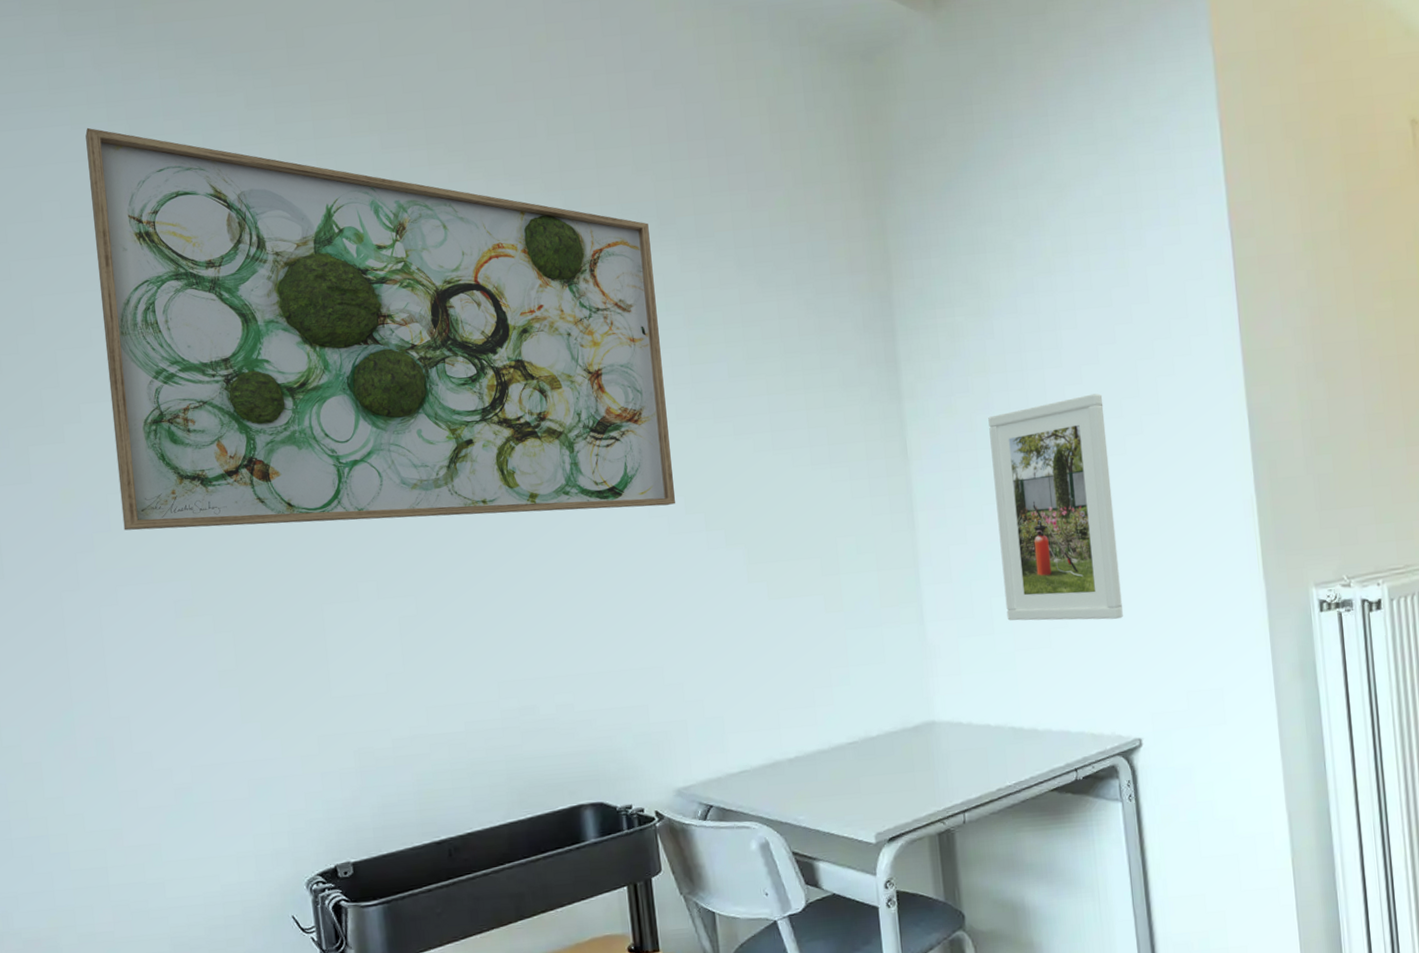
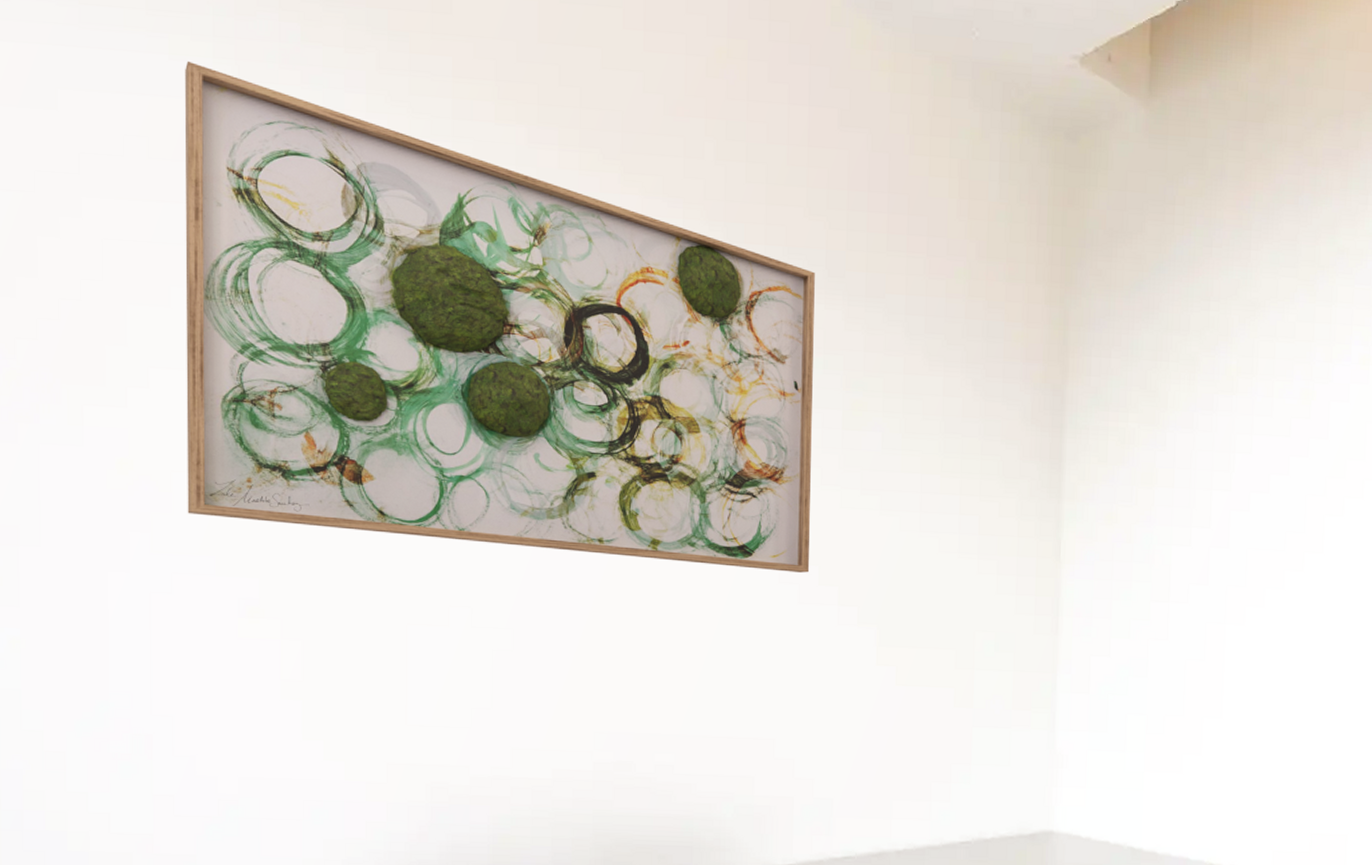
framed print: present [988,393,1123,621] -> none [1141,523,1268,753]

